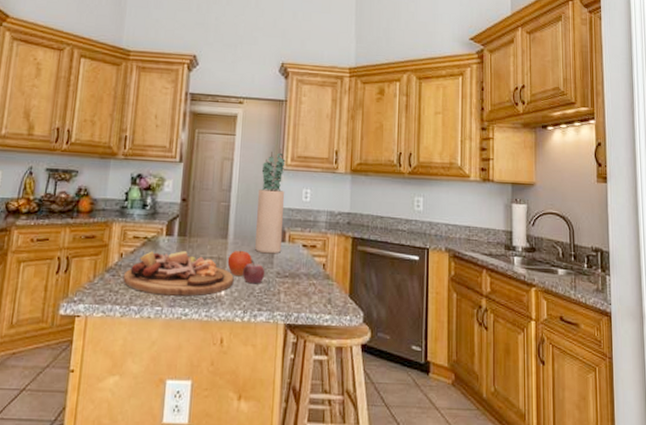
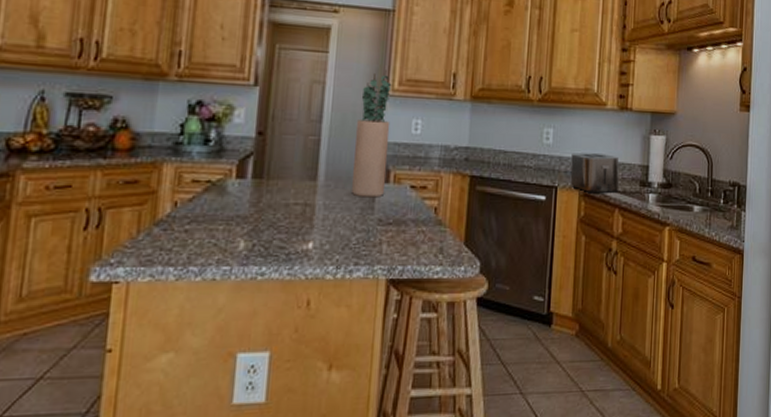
food platter: present [123,250,234,297] -> none [178,195,325,252]
fruit: present [227,250,253,277] -> none [316,194,349,226]
fruit: present [242,260,265,284] -> none [335,205,364,234]
toaster: none [440,219,485,255] -> present [570,153,619,194]

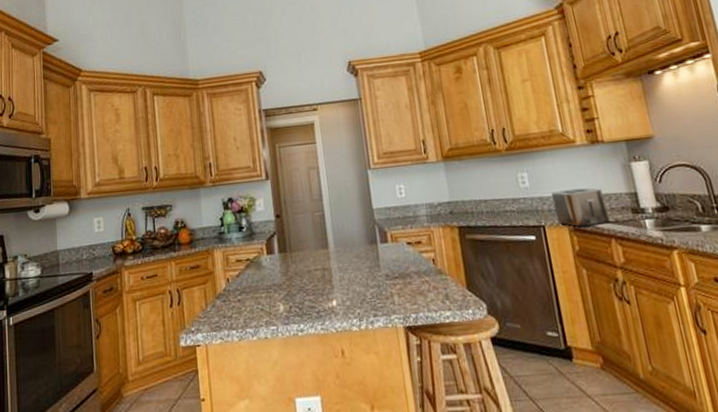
vase: present [352,70,392,198] -> none [349,148,386,258]

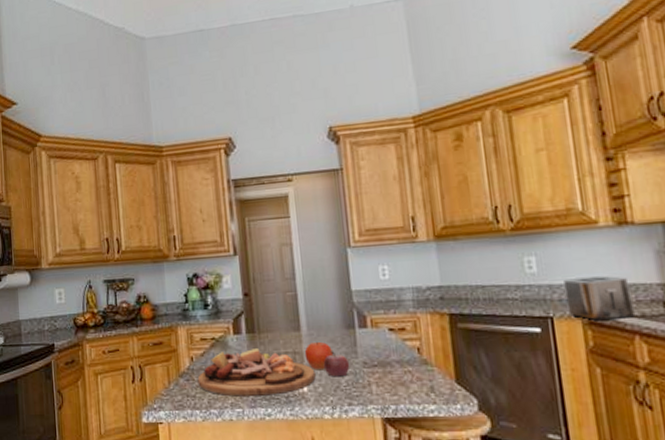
food platter: none [233,266,344,315] -> present [197,347,316,397]
fruit: none [332,257,359,285] -> present [304,341,334,371]
fruit: none [349,266,374,291] -> present [323,351,350,377]

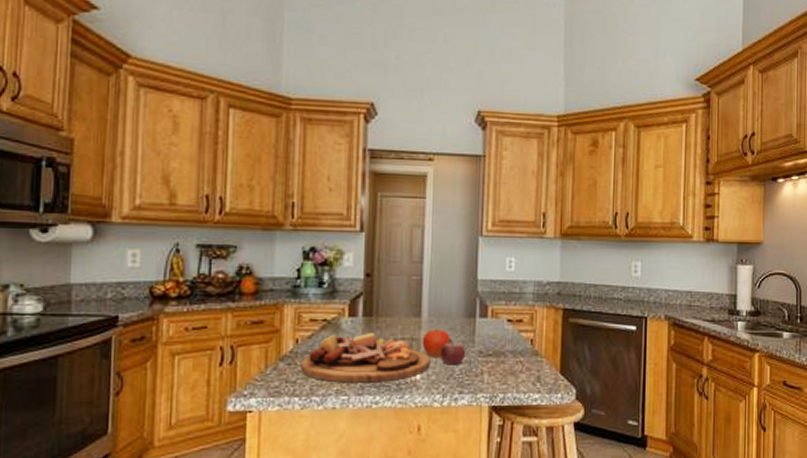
toaster: present [563,276,634,322] -> none [659,284,707,323]

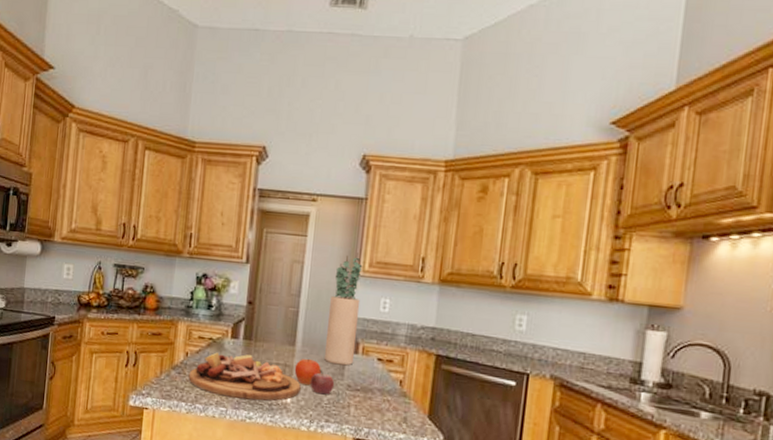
vase: none [453,212,486,331] -> present [325,253,363,366]

